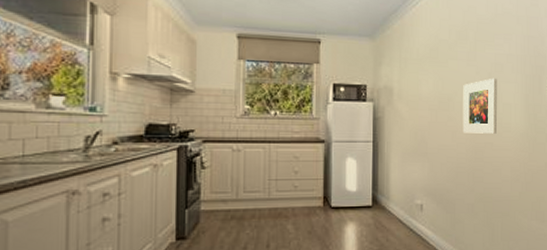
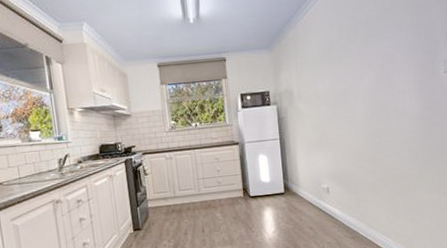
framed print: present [462,78,497,134] -> none [357,68,393,123]

